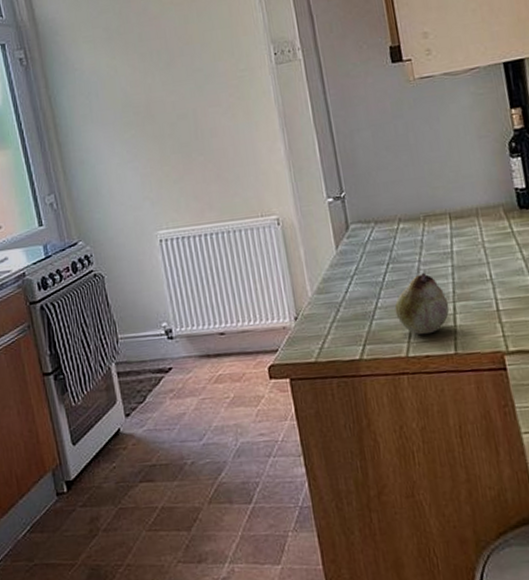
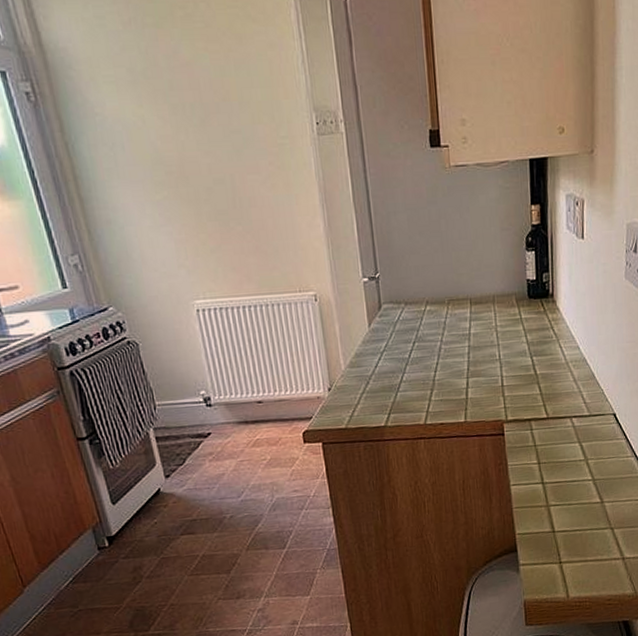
fruit: present [394,273,450,335] -> none [417,352,463,406]

